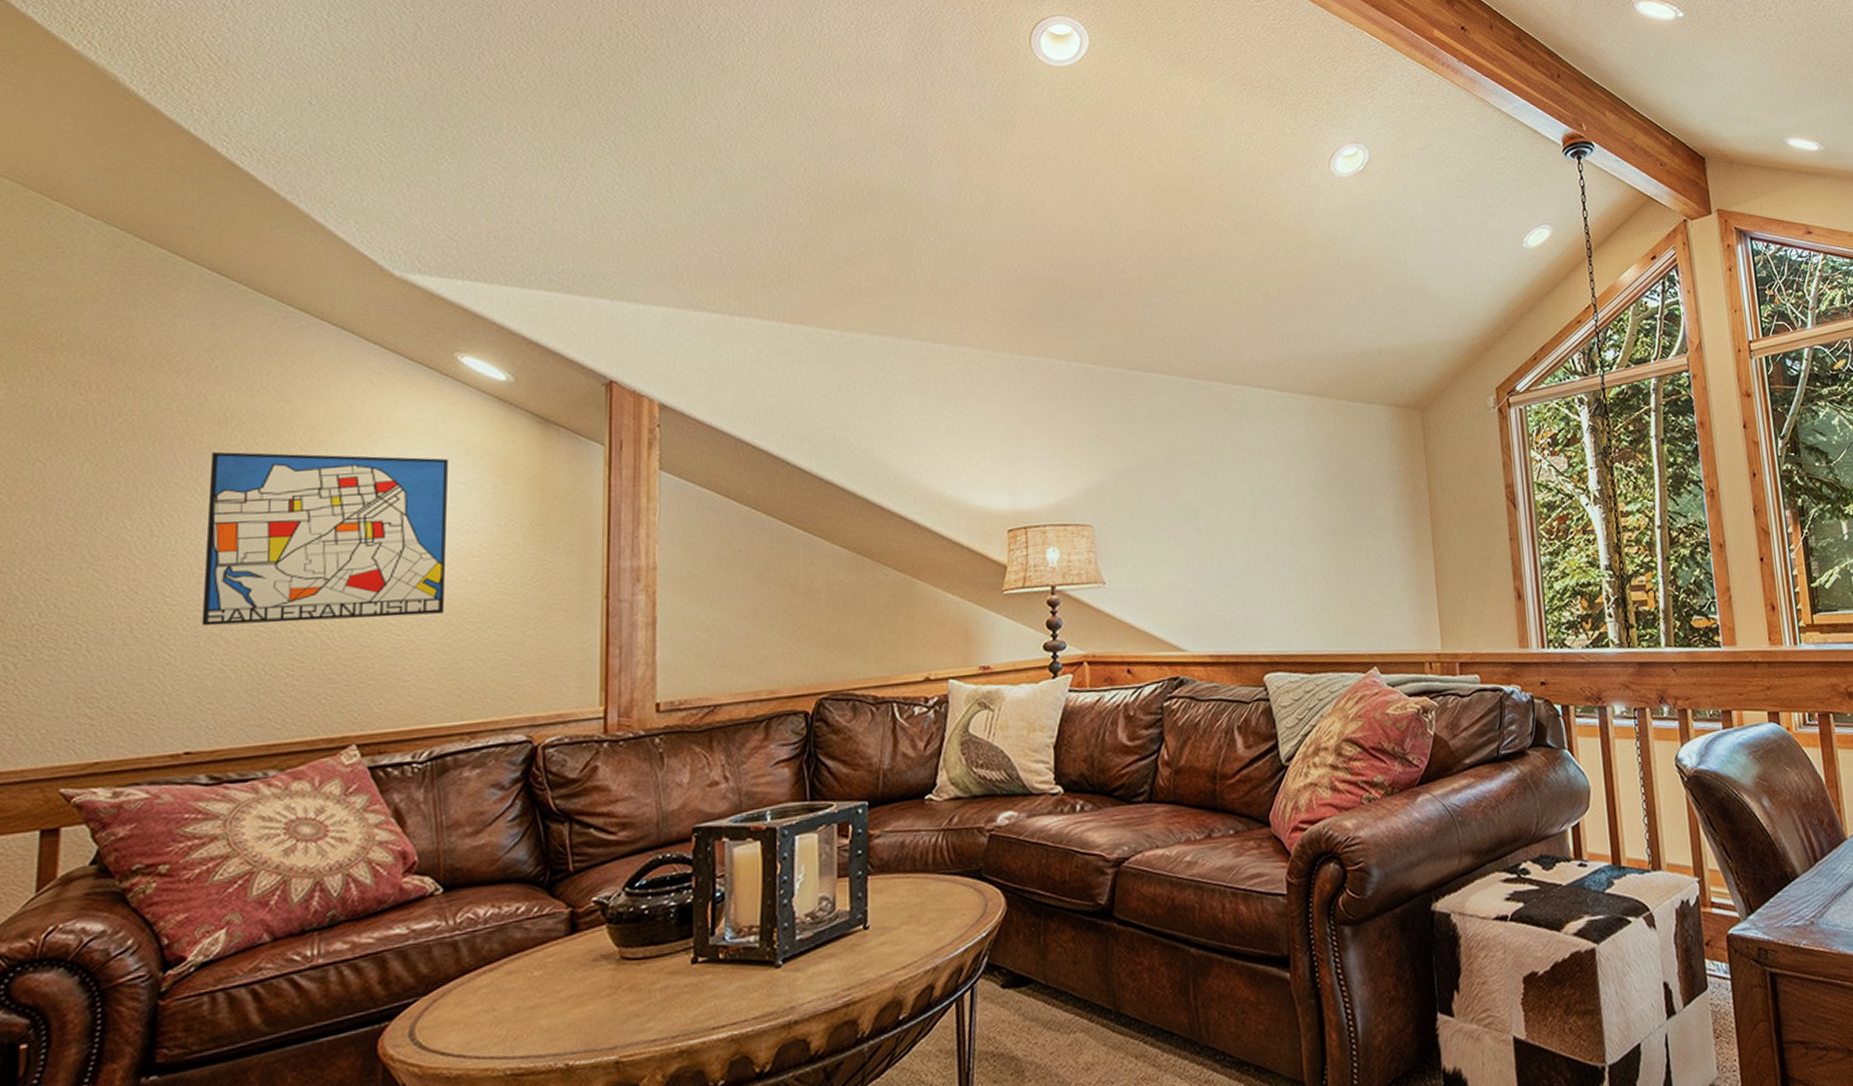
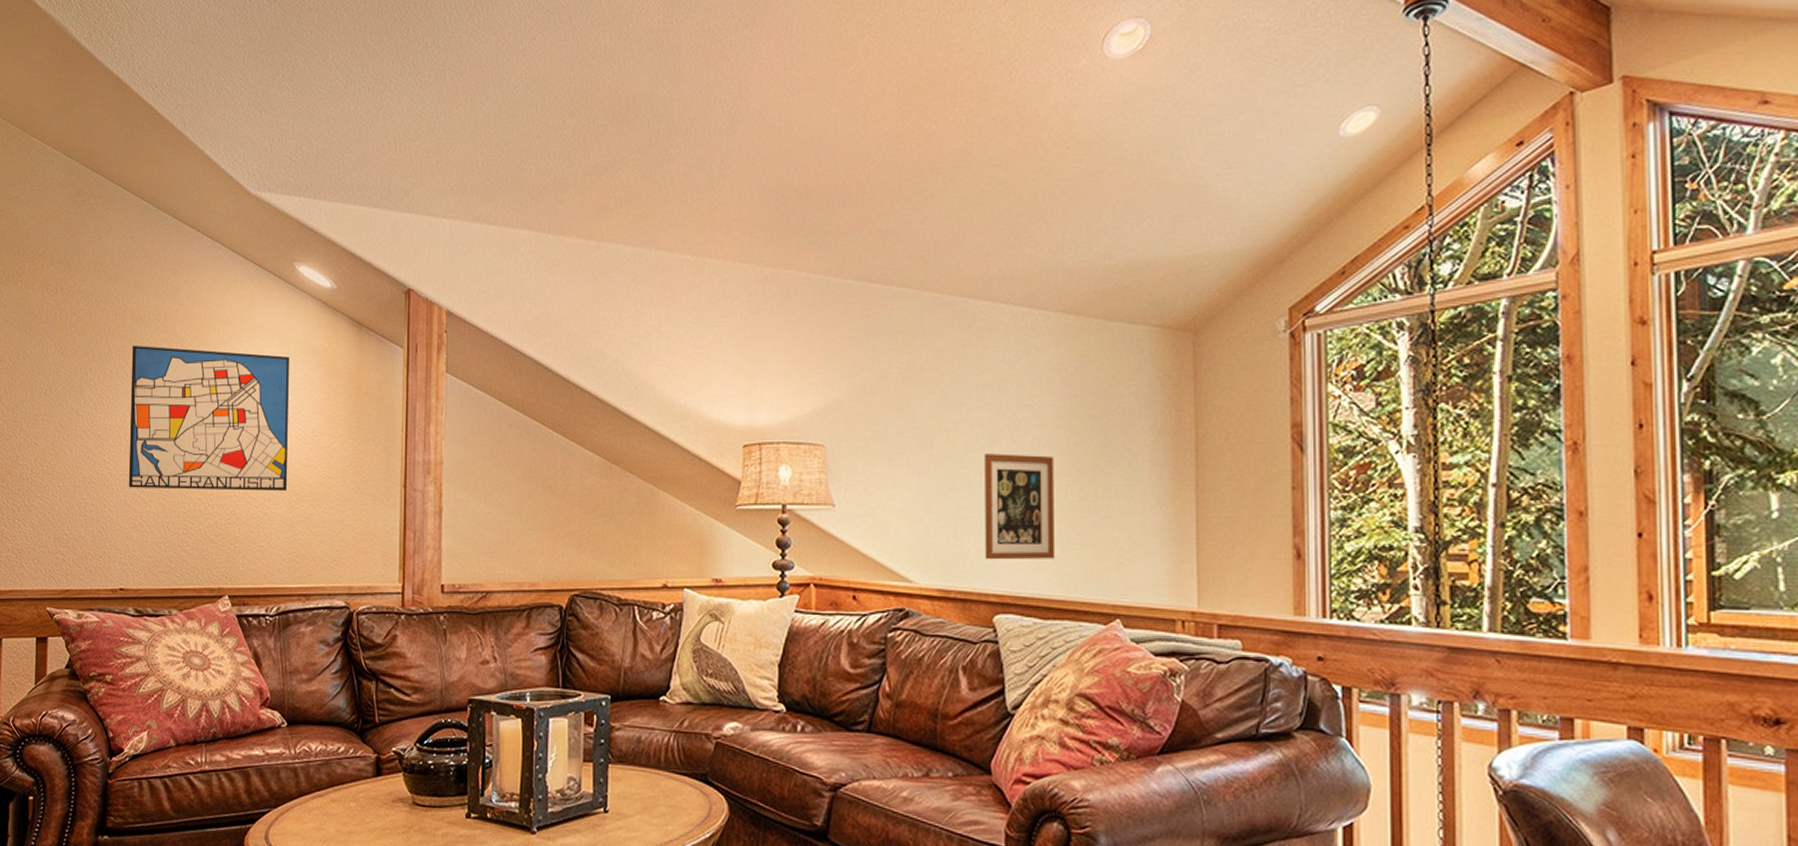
wall art: none [1247,523,1317,623] -> present [985,454,1056,560]

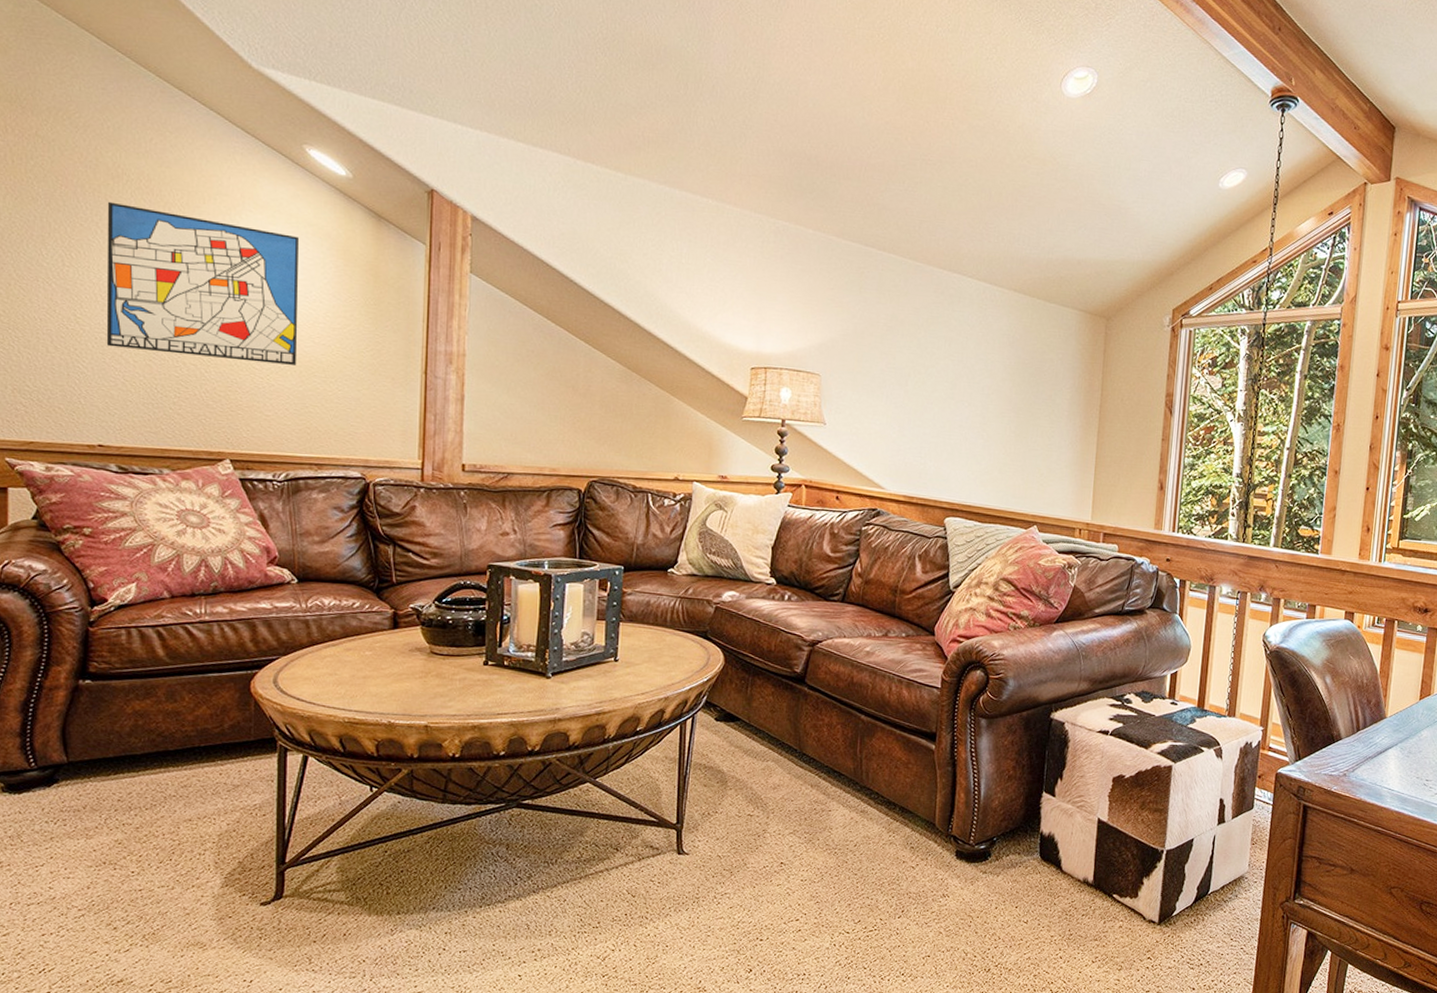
wall art: present [985,454,1056,560] -> none [941,394,999,478]

